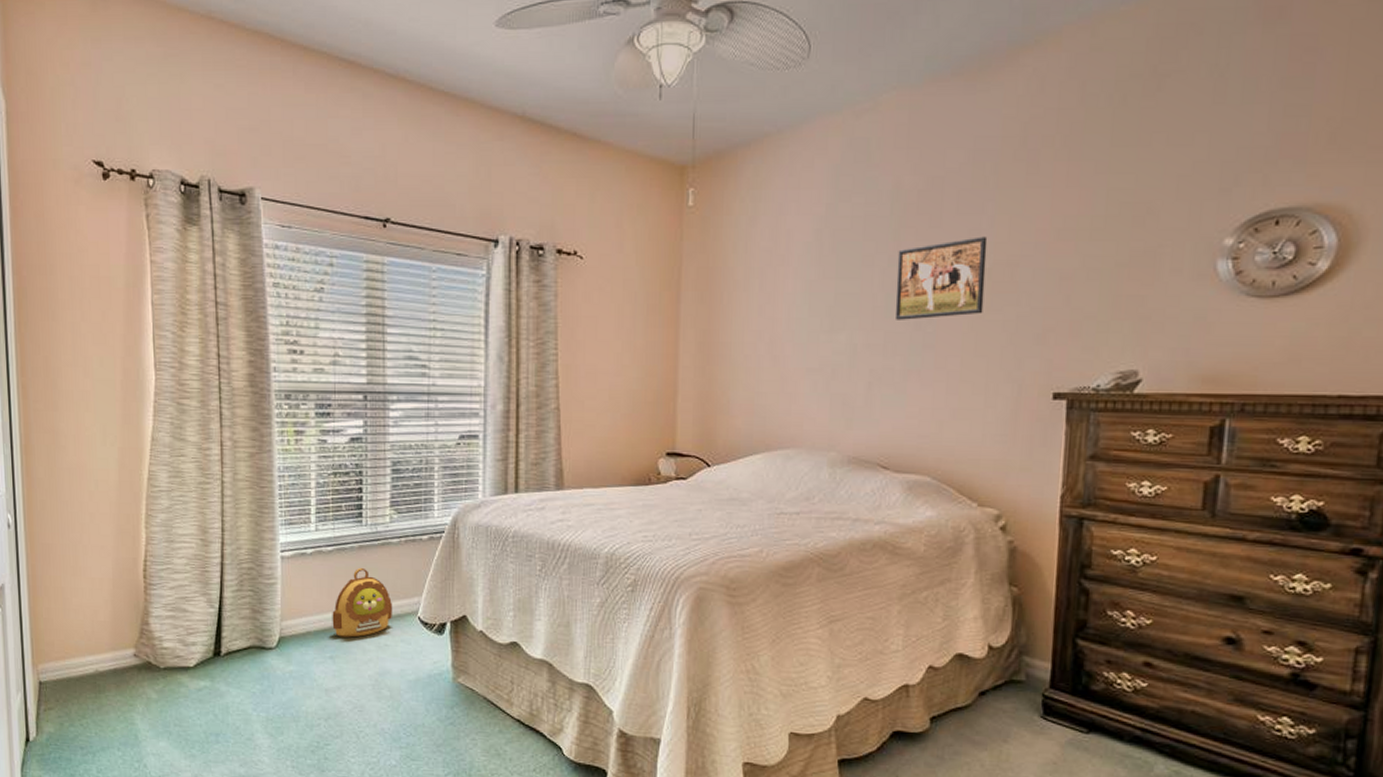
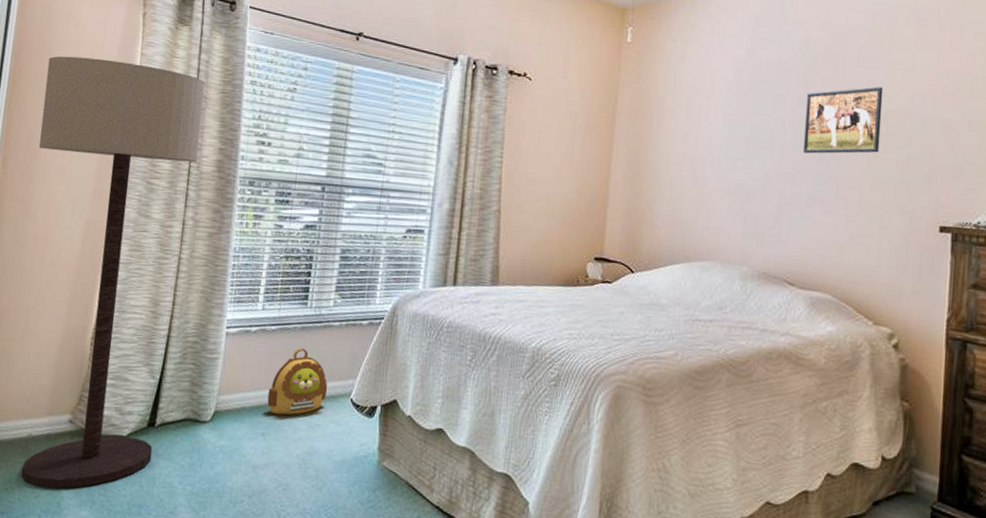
floor lamp: none [52,270,227,722] -> present [20,56,206,489]

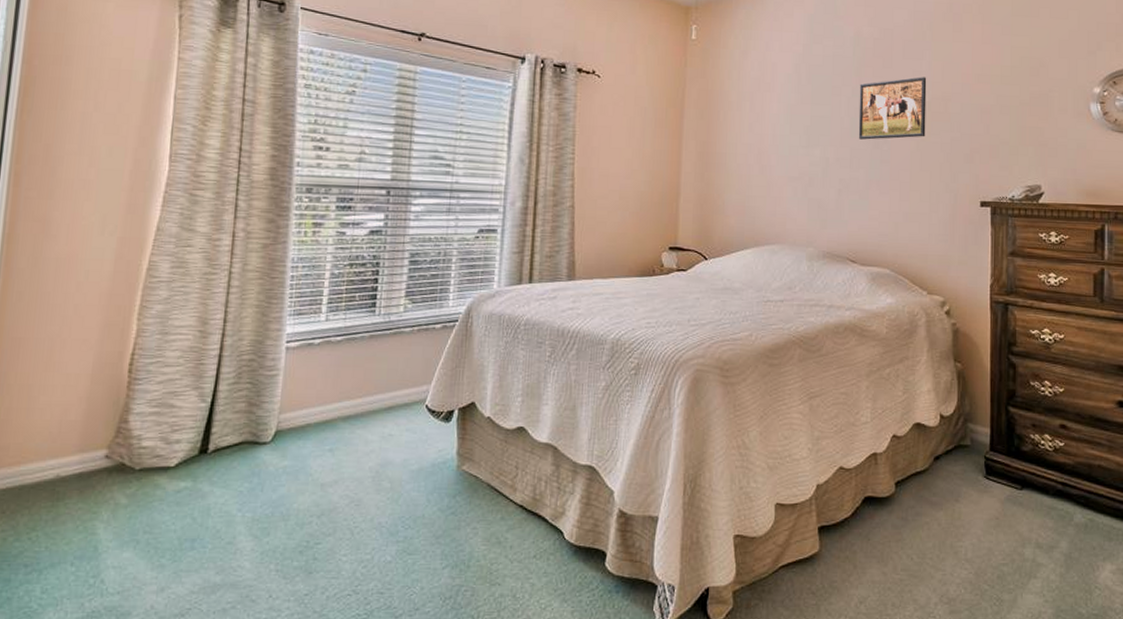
floor lamp: present [20,56,206,489] -> none [47,62,254,532]
backpack: present [267,347,328,416] -> none [334,357,401,428]

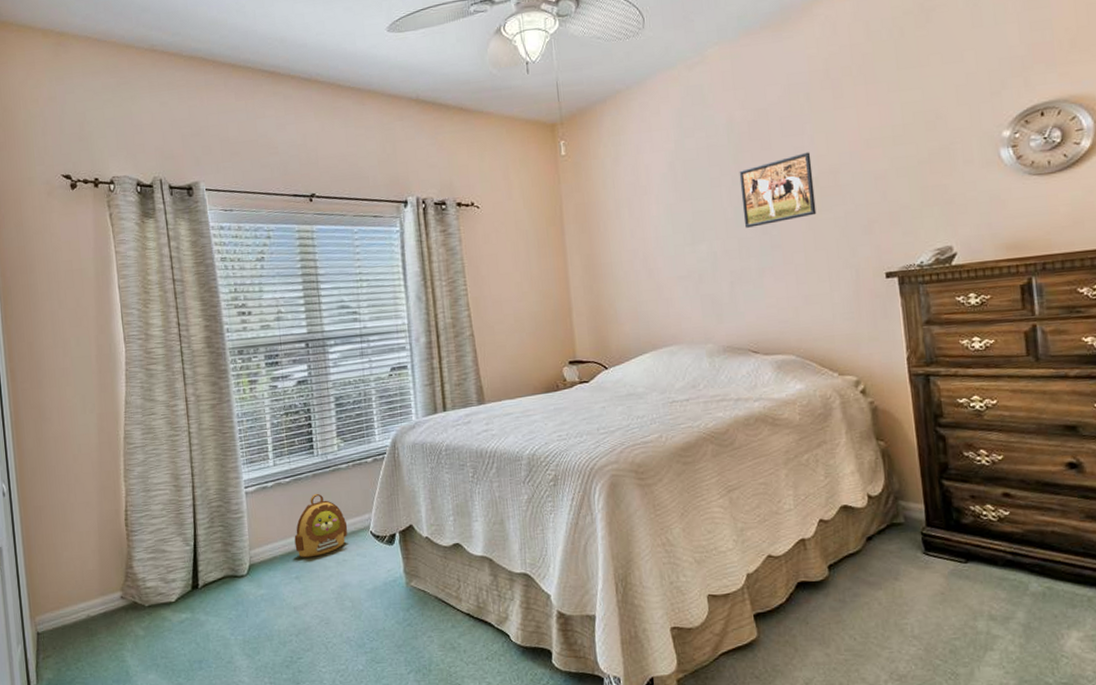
backpack: none [334,357,401,428] -> present [294,493,348,558]

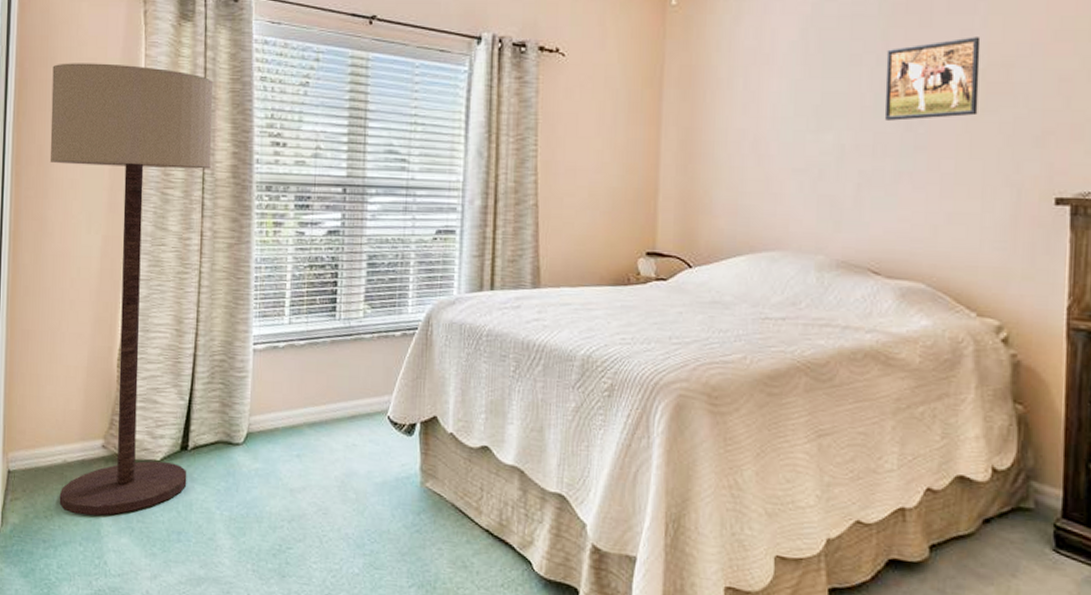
floor lamp: none [32,262,202,661] -> present [50,63,214,516]
backpack: present [294,493,348,558] -> none [300,363,363,436]

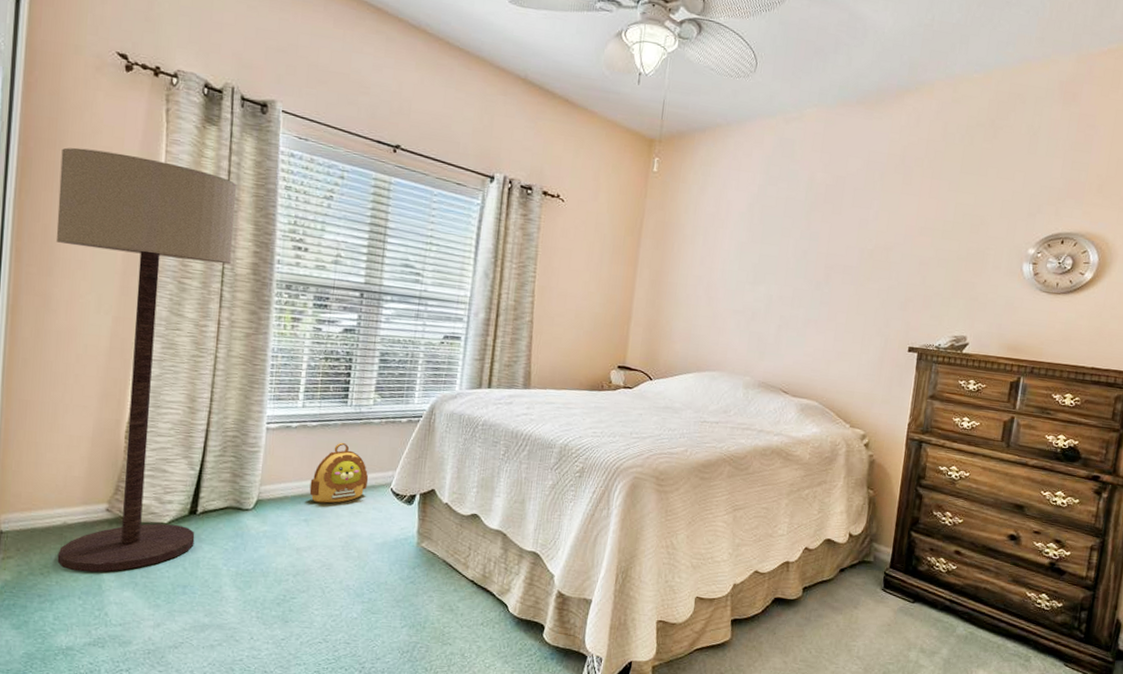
backpack: none [300,363,363,436] -> present [309,442,369,504]
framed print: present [884,37,981,121] -> none [802,225,872,283]

